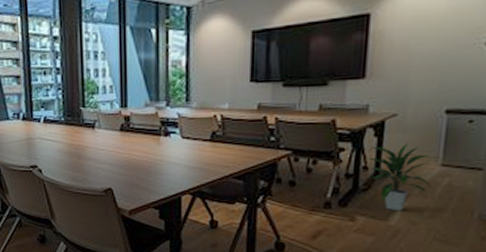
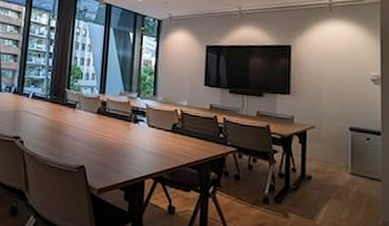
indoor plant: present [365,142,432,211] -> none [294,151,346,212]

